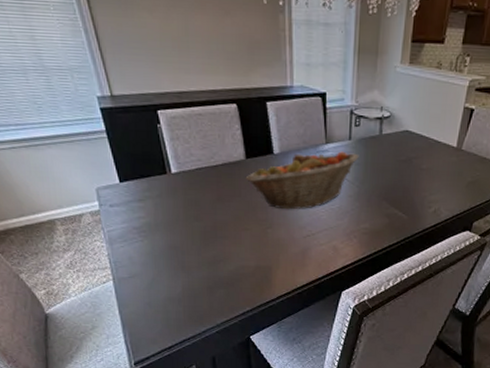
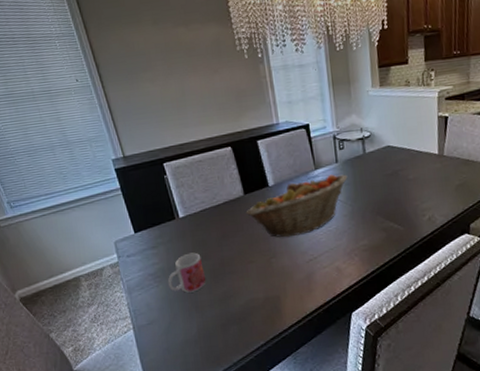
mug: none [153,211,196,252] -> present [167,252,206,293]

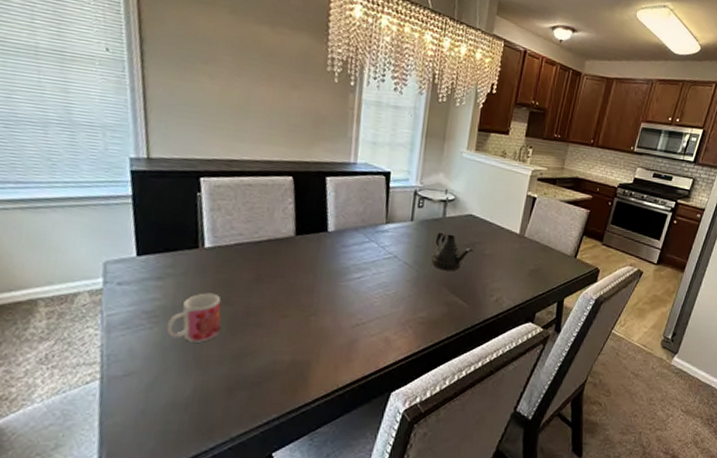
fruit basket: present [246,174,348,238] -> none [292,232,421,295]
teapot: none [361,166,398,201] -> present [431,231,474,271]

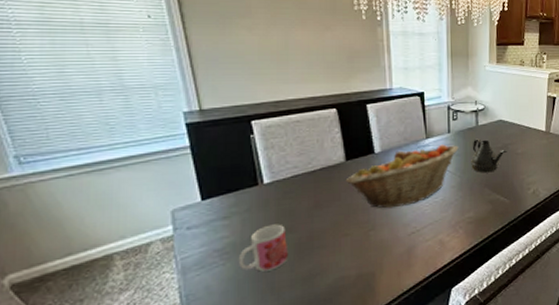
fruit basket: none [292,232,421,295] -> present [345,144,459,209]

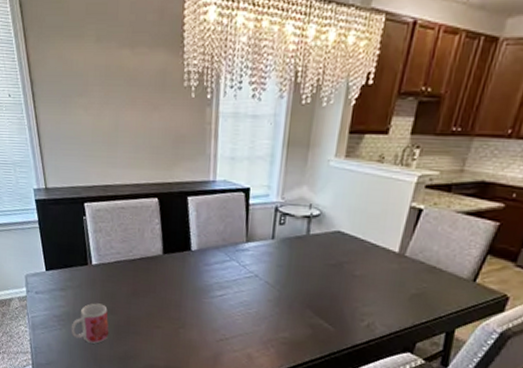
fruit basket: present [345,144,459,209] -> none [161,251,282,311]
teapot: present [471,138,507,173] -> none [294,250,342,293]

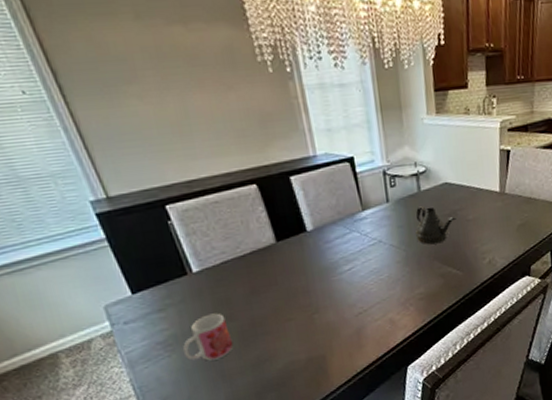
teapot: none [294,250,342,293] -> present [416,206,457,245]

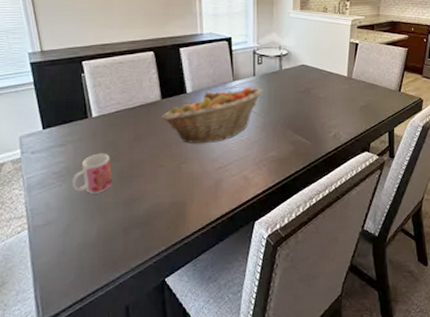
fruit basket: none [279,215,401,290] -> present [161,87,263,144]
teapot: present [416,206,457,245] -> none [274,82,309,115]

